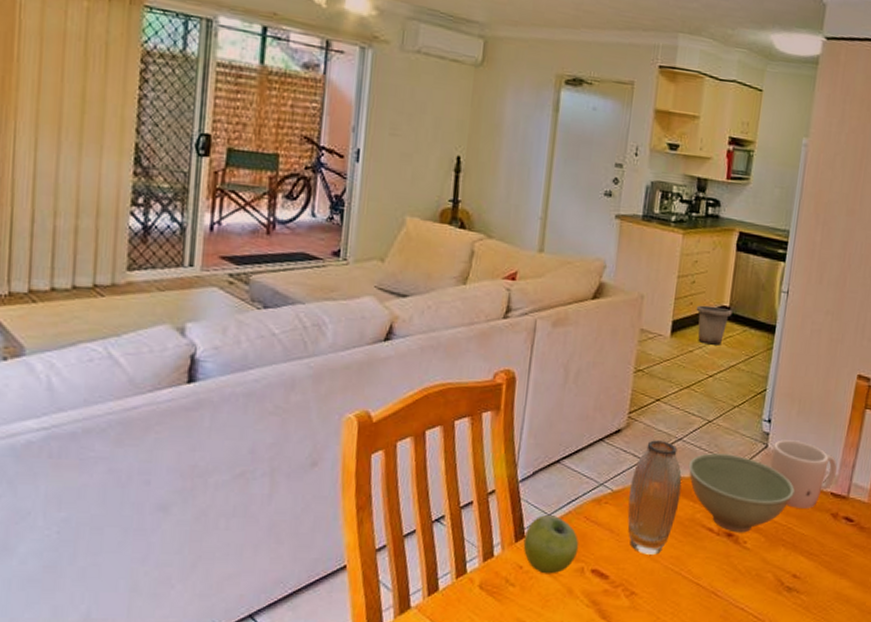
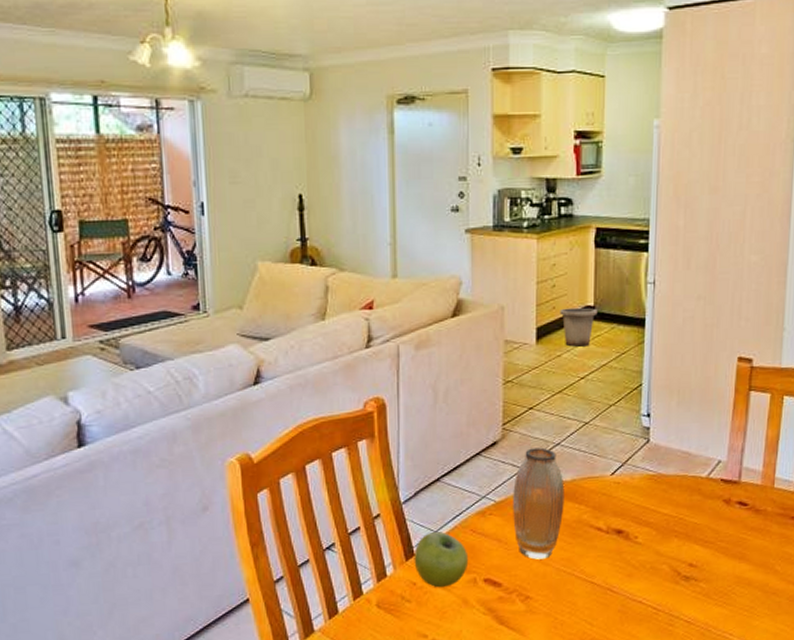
bowl: present [688,453,795,533] -> none [569,453,682,529]
mug: present [770,440,837,509] -> none [654,431,725,499]

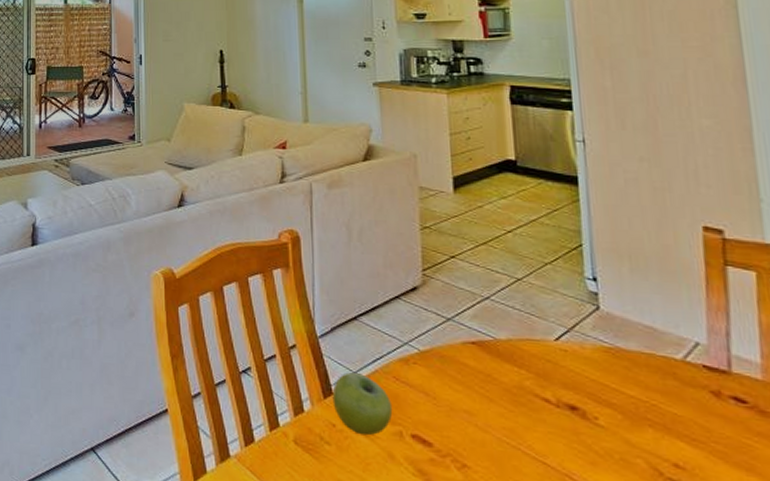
vase: present [513,447,565,560] -> none [439,298,501,424]
trash can: present [559,307,598,347] -> none [477,160,521,200]

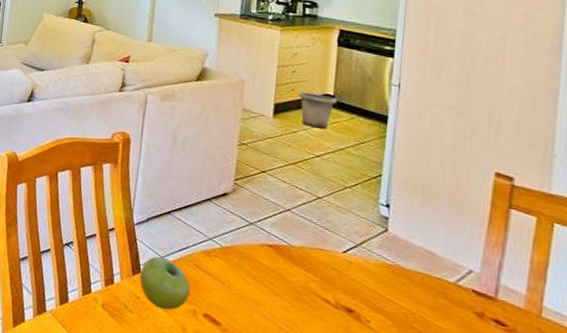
trash can: none [477,160,521,200] -> present [298,92,337,129]

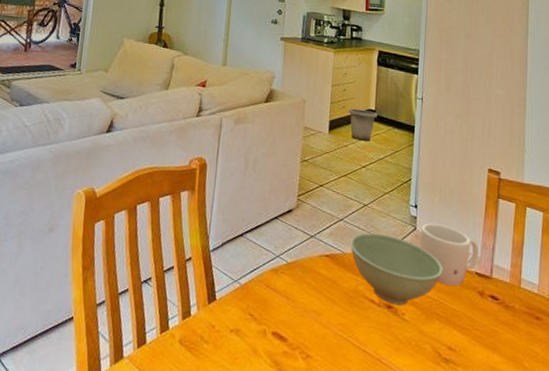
fruit: present [139,256,191,310] -> none [215,280,261,335]
bowl: none [298,227,425,312] -> present [349,232,443,306]
mug: none [392,226,478,302] -> present [420,223,479,286]

